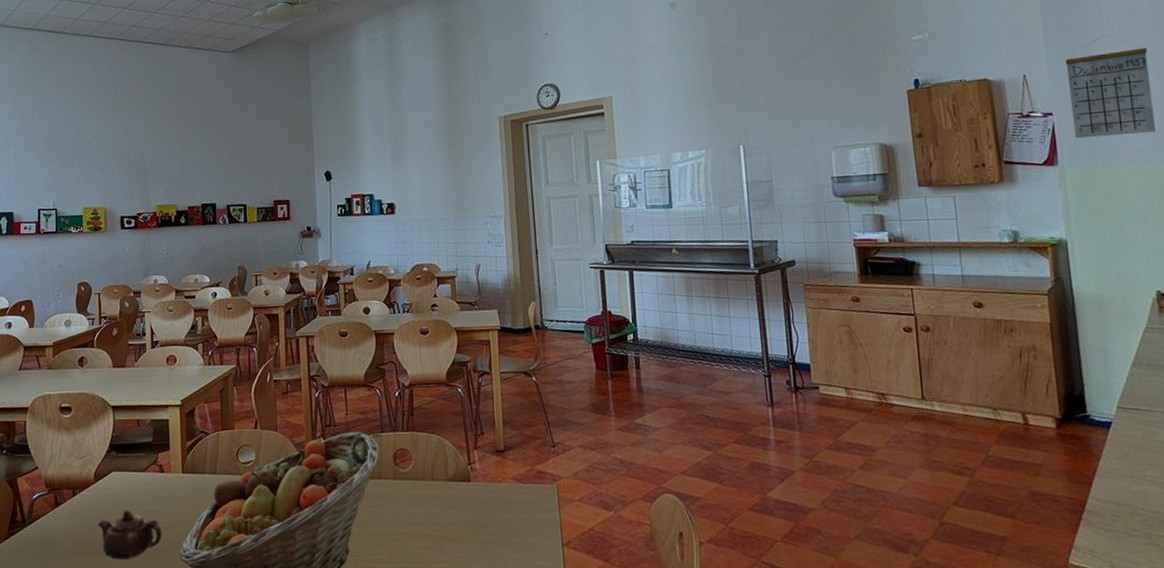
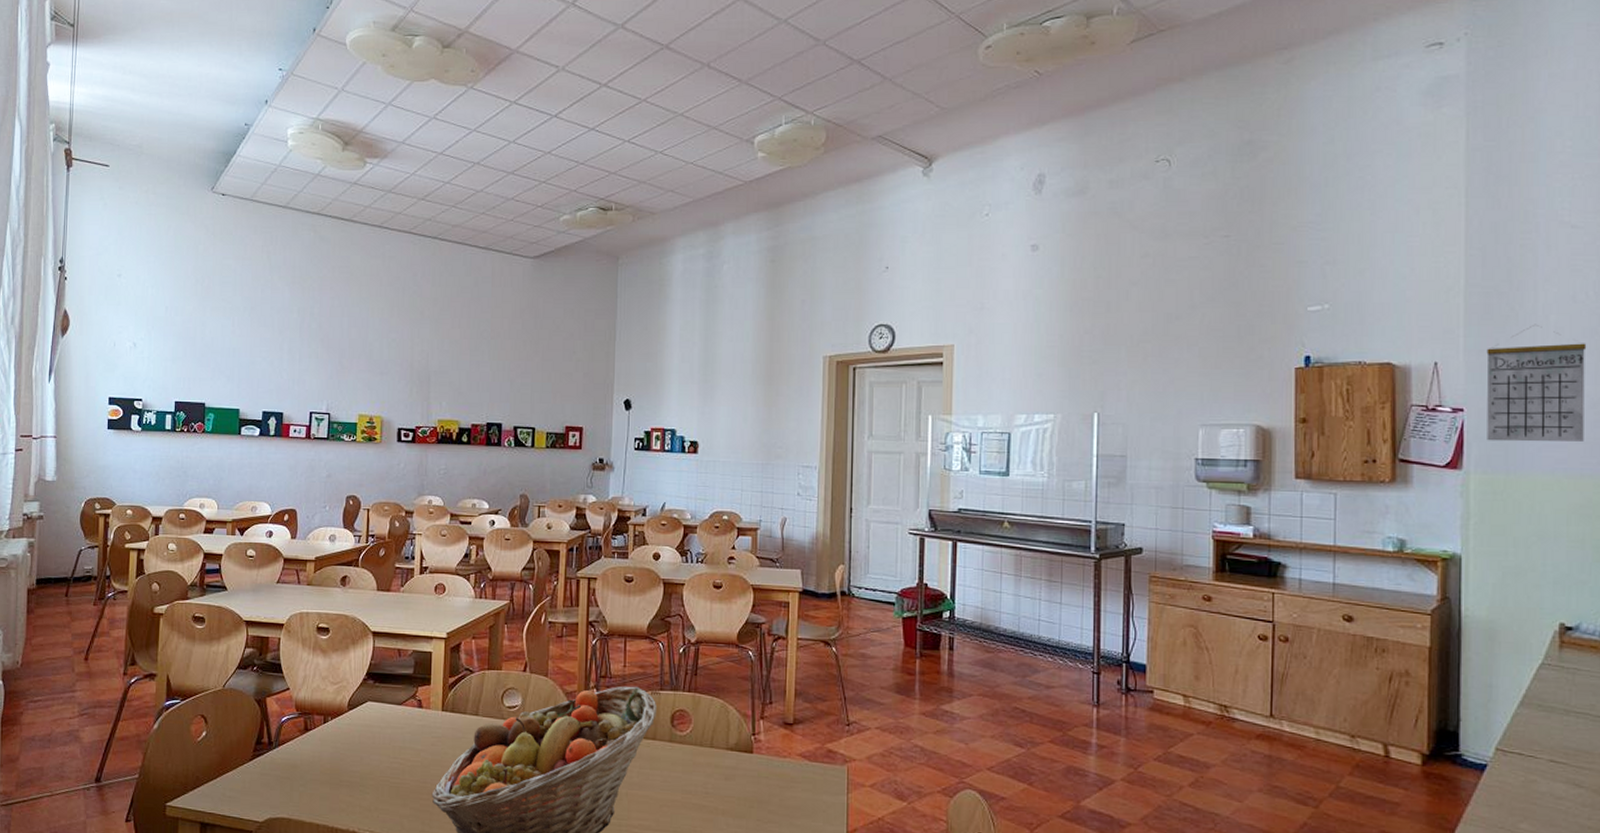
teapot: present [97,510,162,560] -> none [348,743,415,796]

